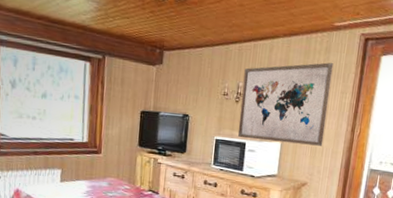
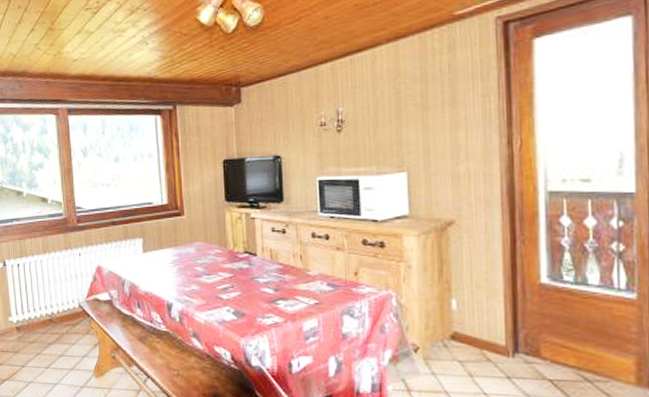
wall art: present [238,62,334,146] -> none [343,61,468,174]

